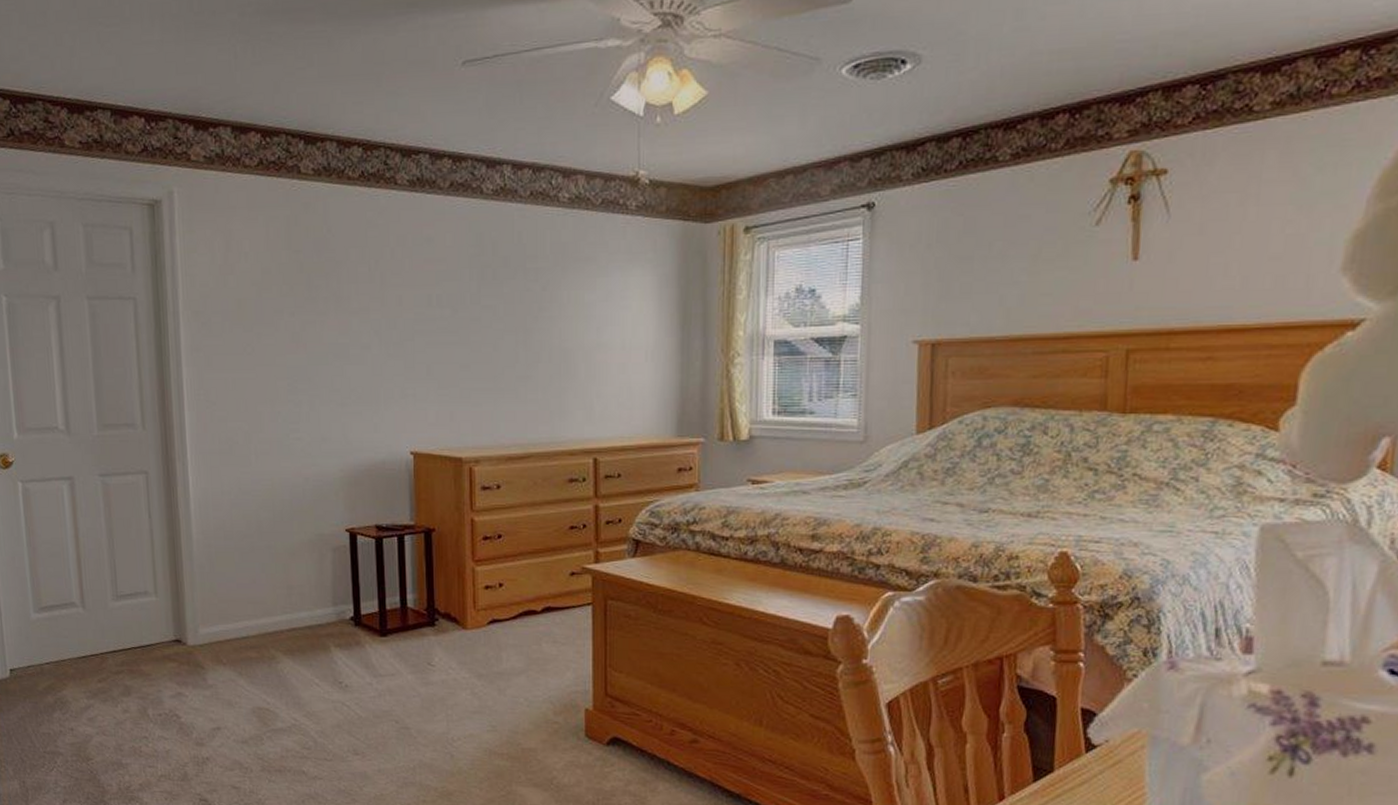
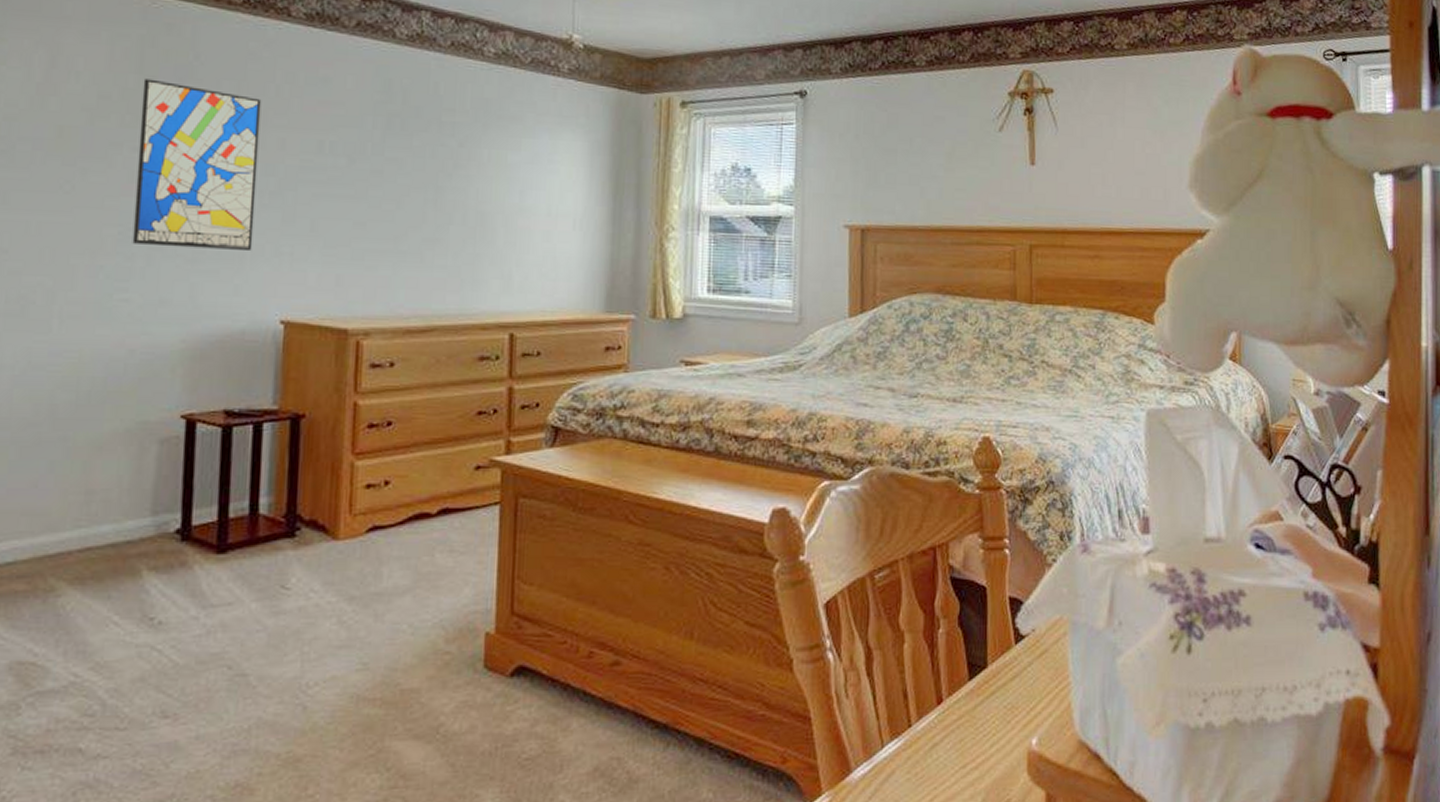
wall art: none [292,253,385,395] -> present [132,78,262,252]

